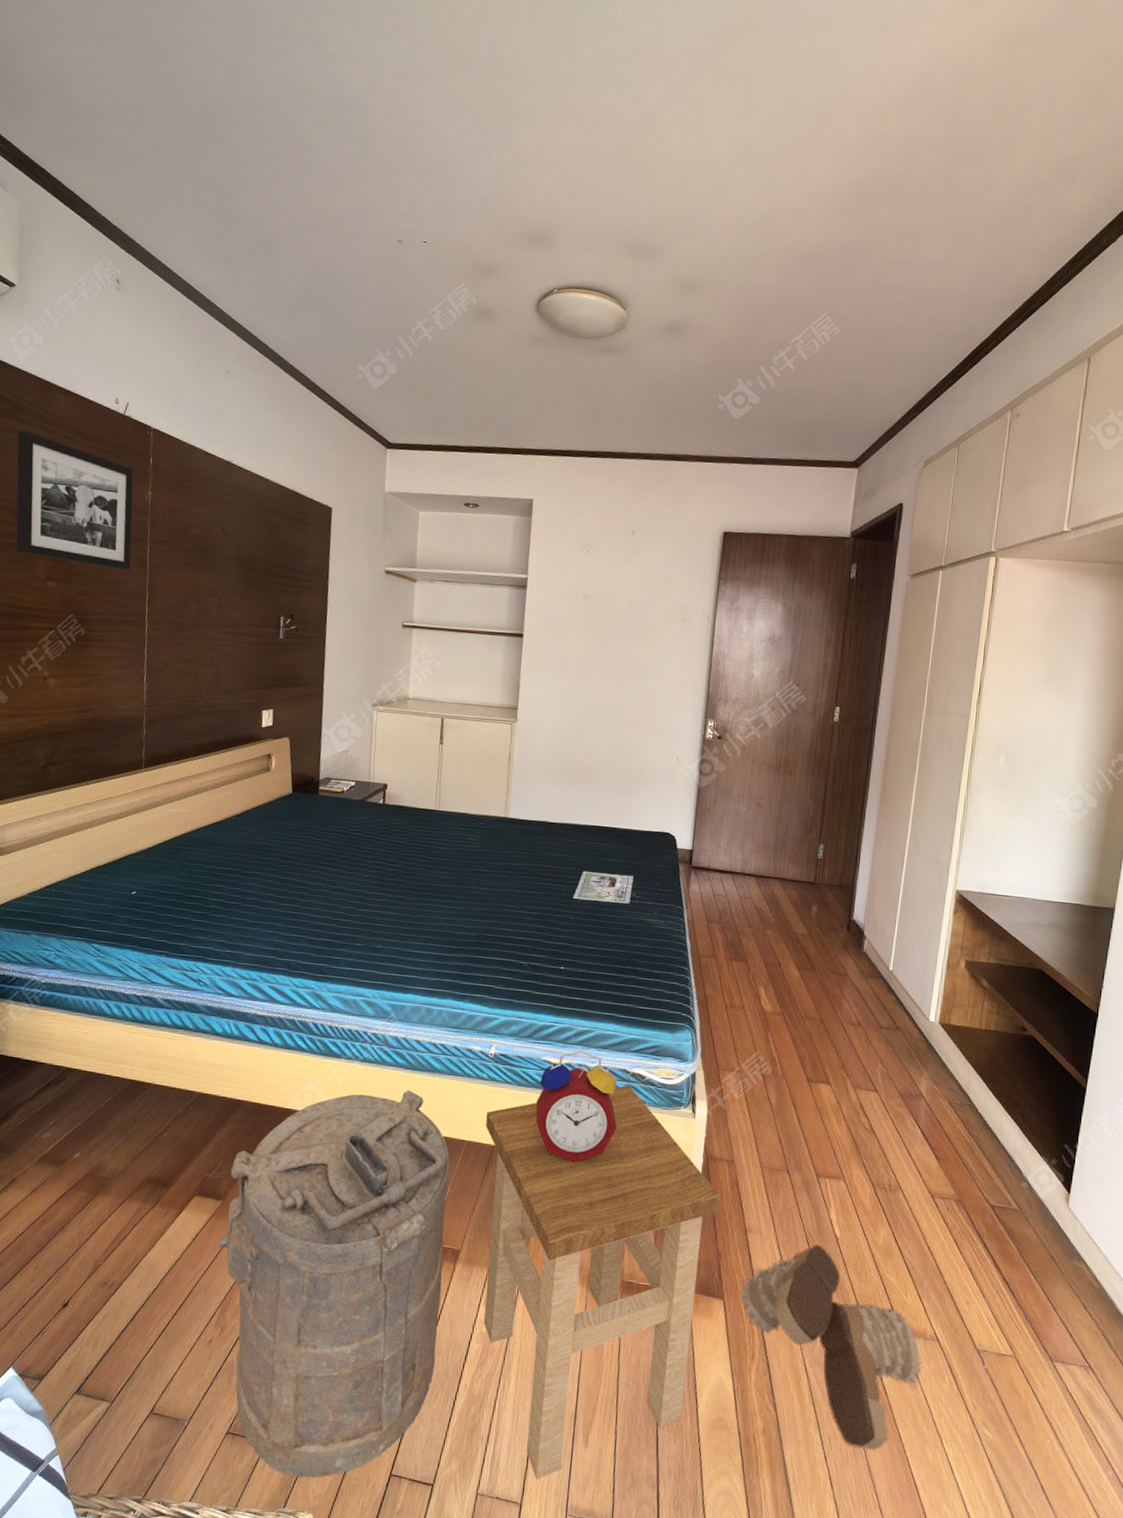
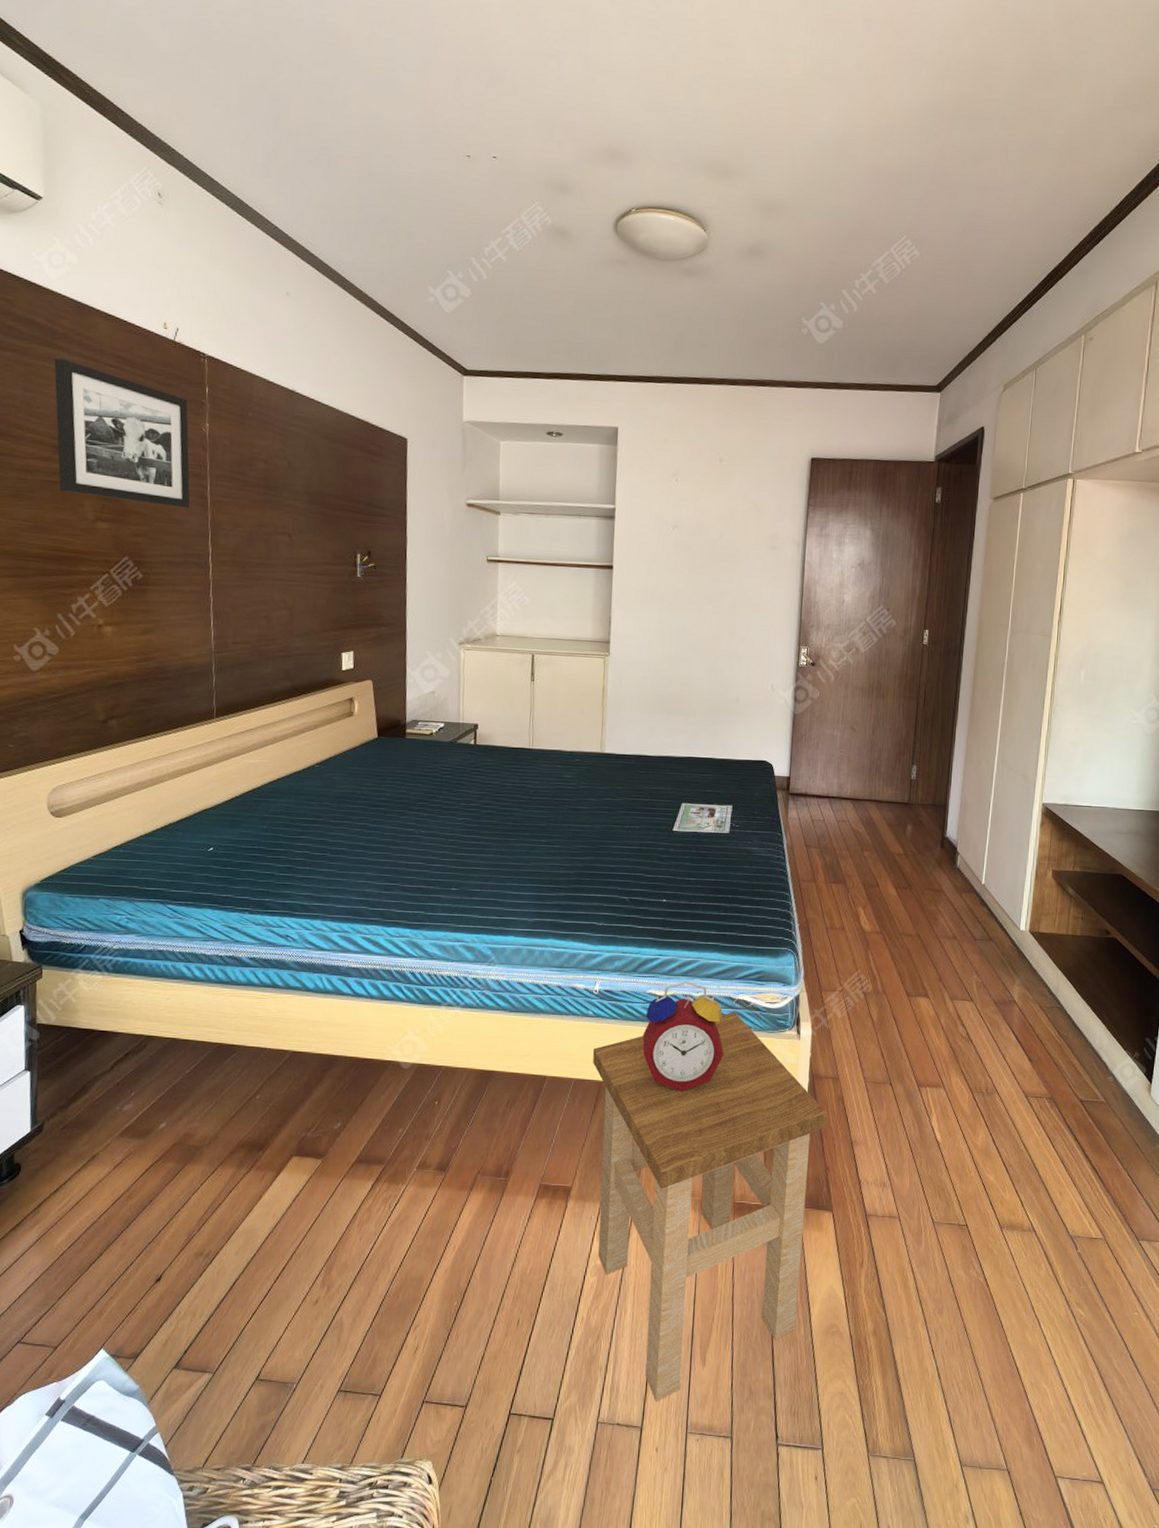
laundry hamper: present [218,1090,450,1478] -> none [320,1033,558,1427]
boots: present [740,1244,922,1450] -> none [848,1150,1020,1339]

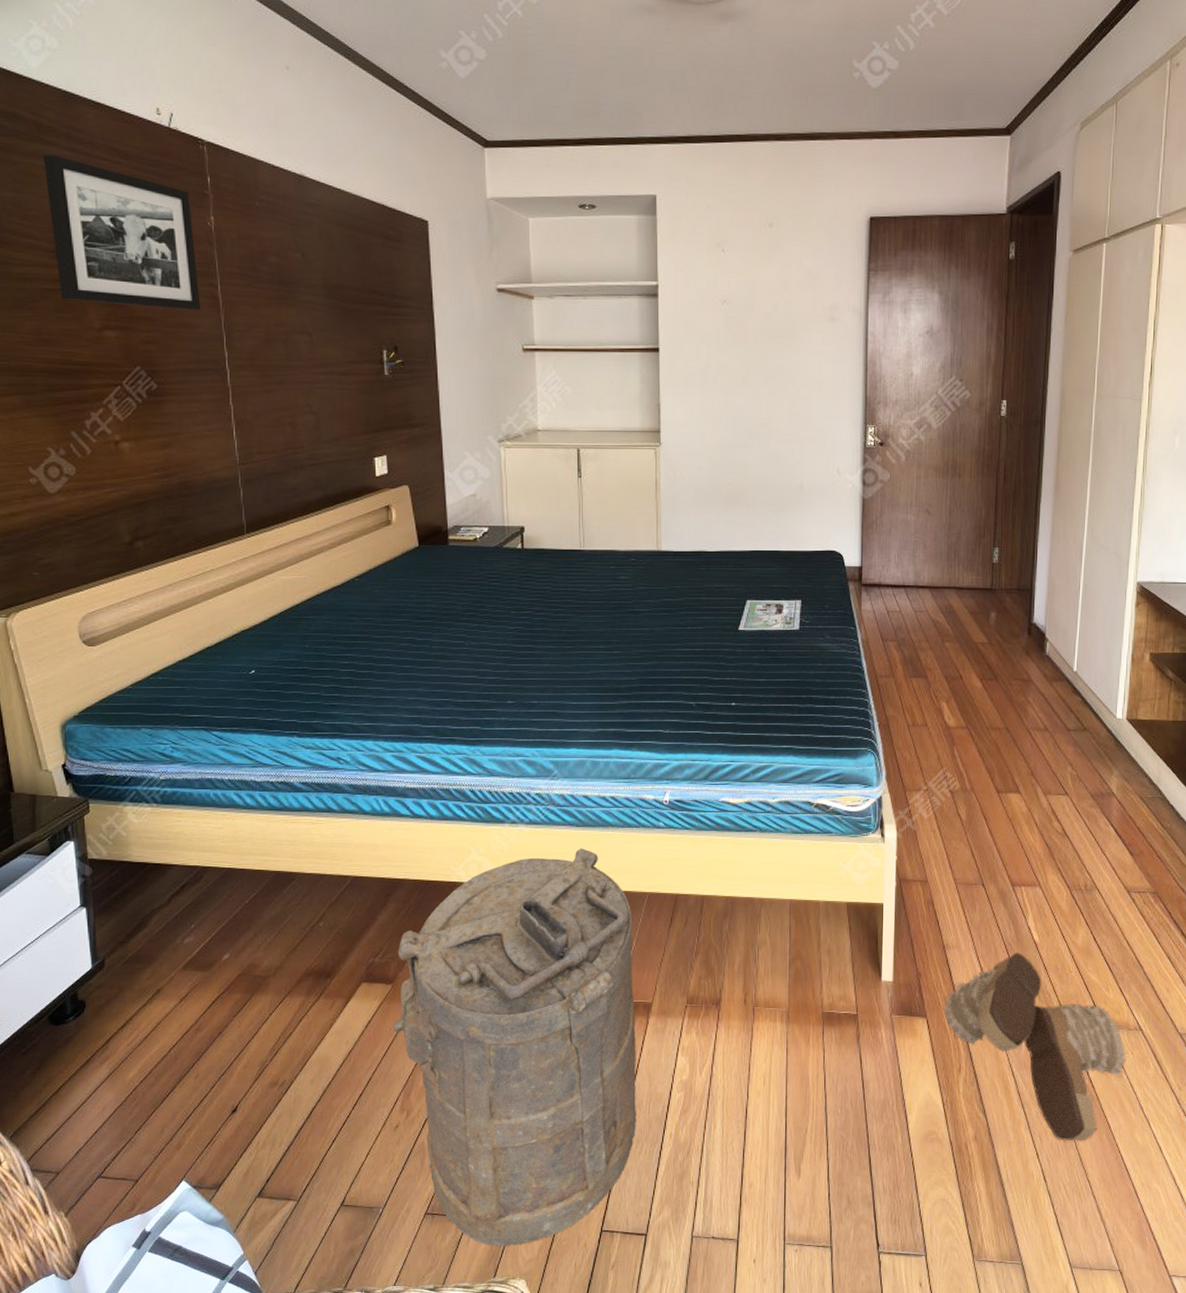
laundry hamper: none [320,1033,558,1427] -> present [394,848,636,1247]
stool: present [593,1011,827,1402] -> none [667,817,917,1214]
alarm clock: present [642,981,725,1092] -> none [718,787,805,902]
boots: none [848,1150,1020,1339] -> present [943,952,1127,1141]

